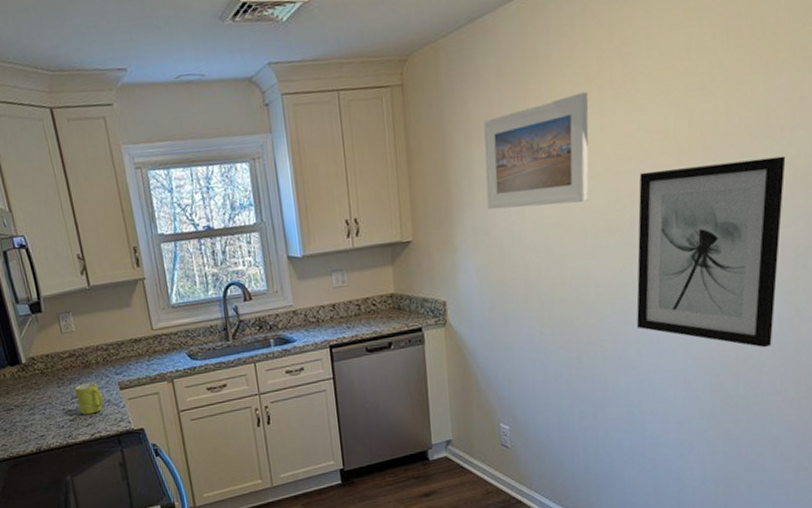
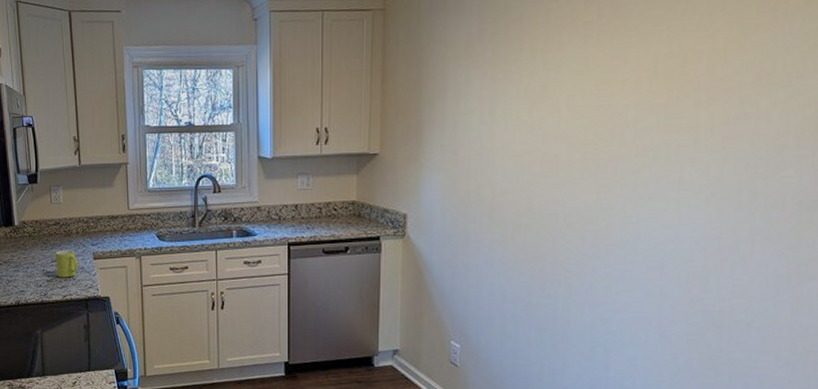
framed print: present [483,92,589,210] -> none [457,26,573,132]
wall art: present [636,156,786,348] -> none [609,104,793,302]

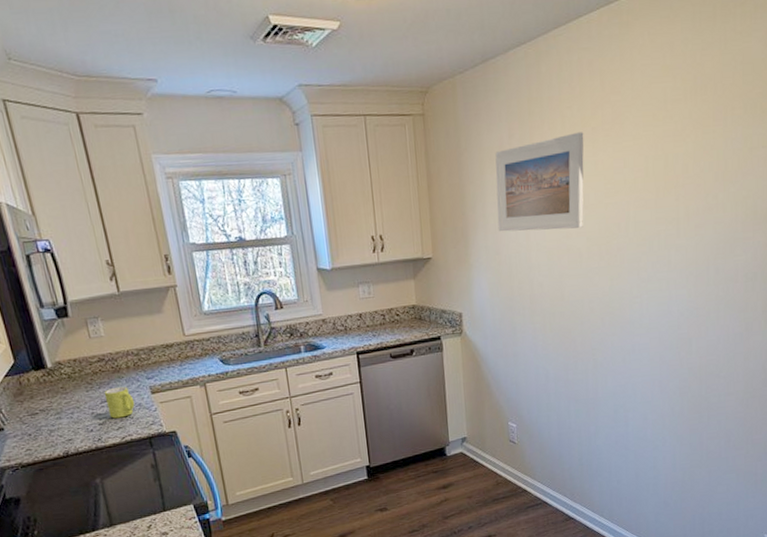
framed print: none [457,26,573,132] -> present [495,132,584,232]

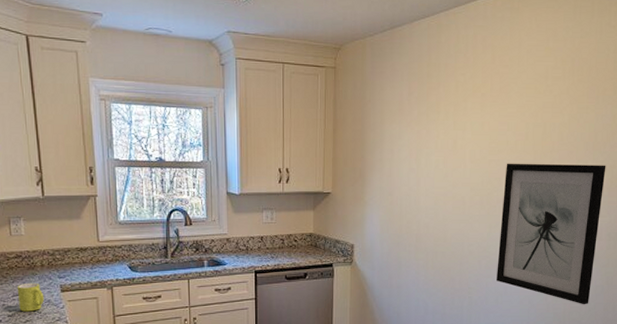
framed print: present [495,132,584,232] -> none [392,96,474,179]
wall art: none [622,196,739,357] -> present [497,163,606,305]

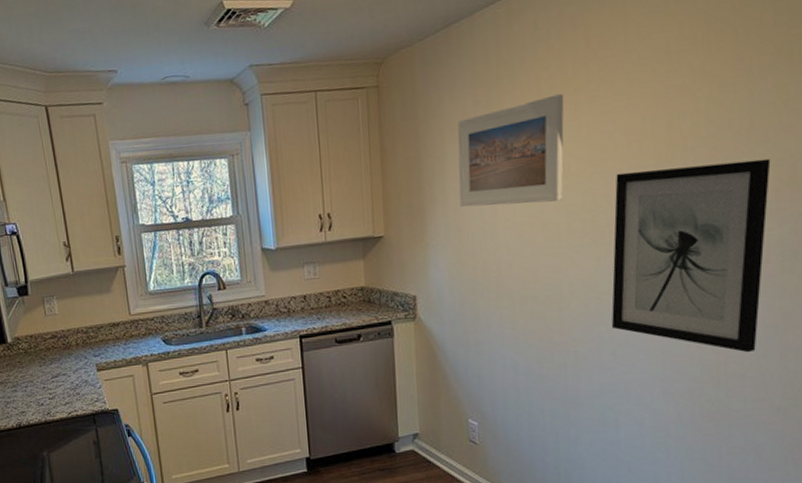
mug: present [17,282,45,312] -> none [55,363,82,394]
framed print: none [392,96,474,179] -> present [457,94,564,207]

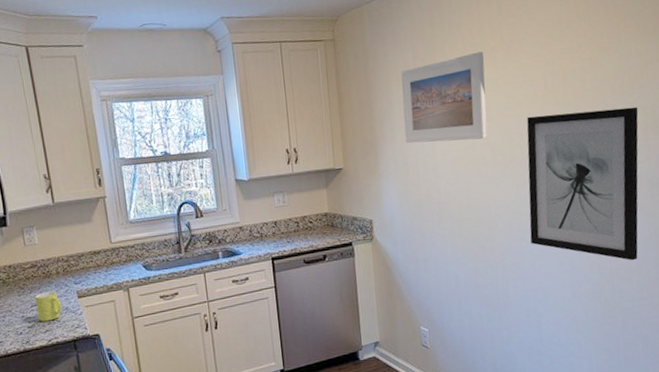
mug: none [55,363,82,394] -> present [34,291,63,322]

